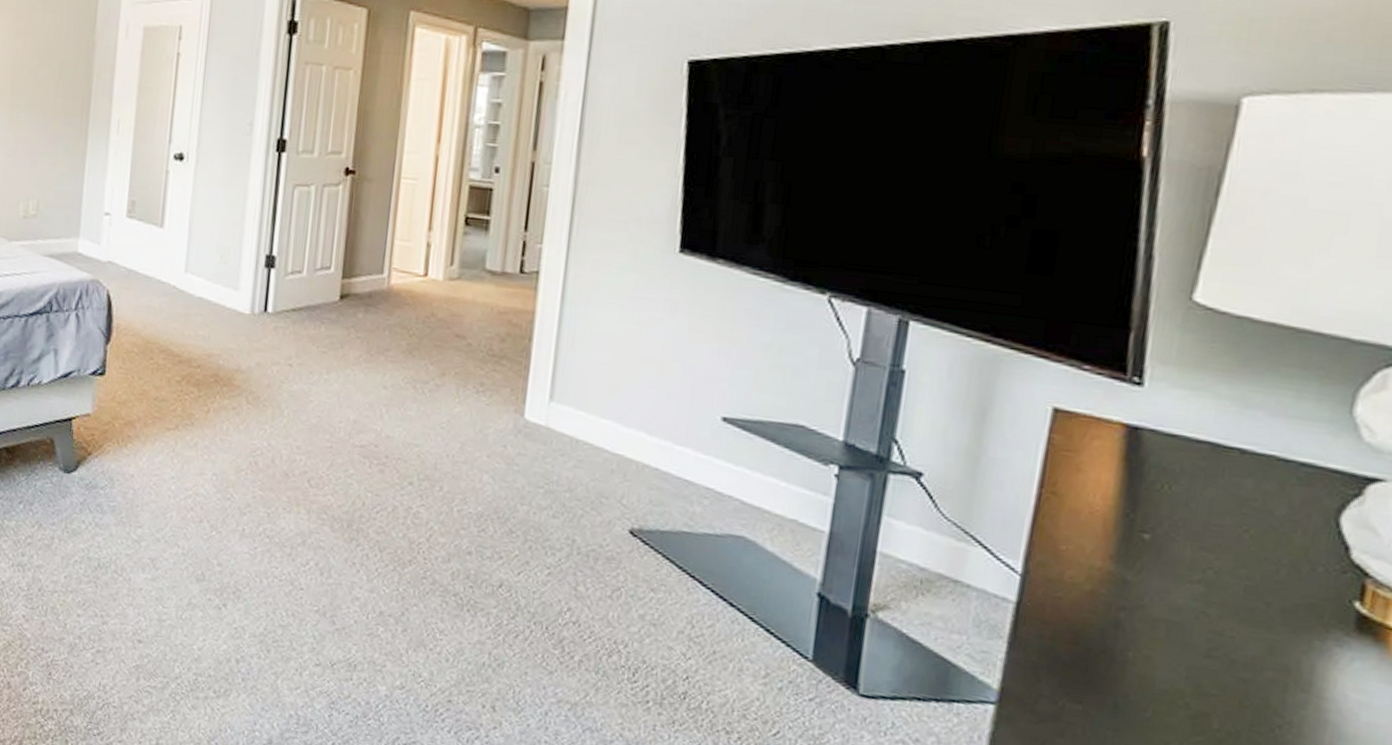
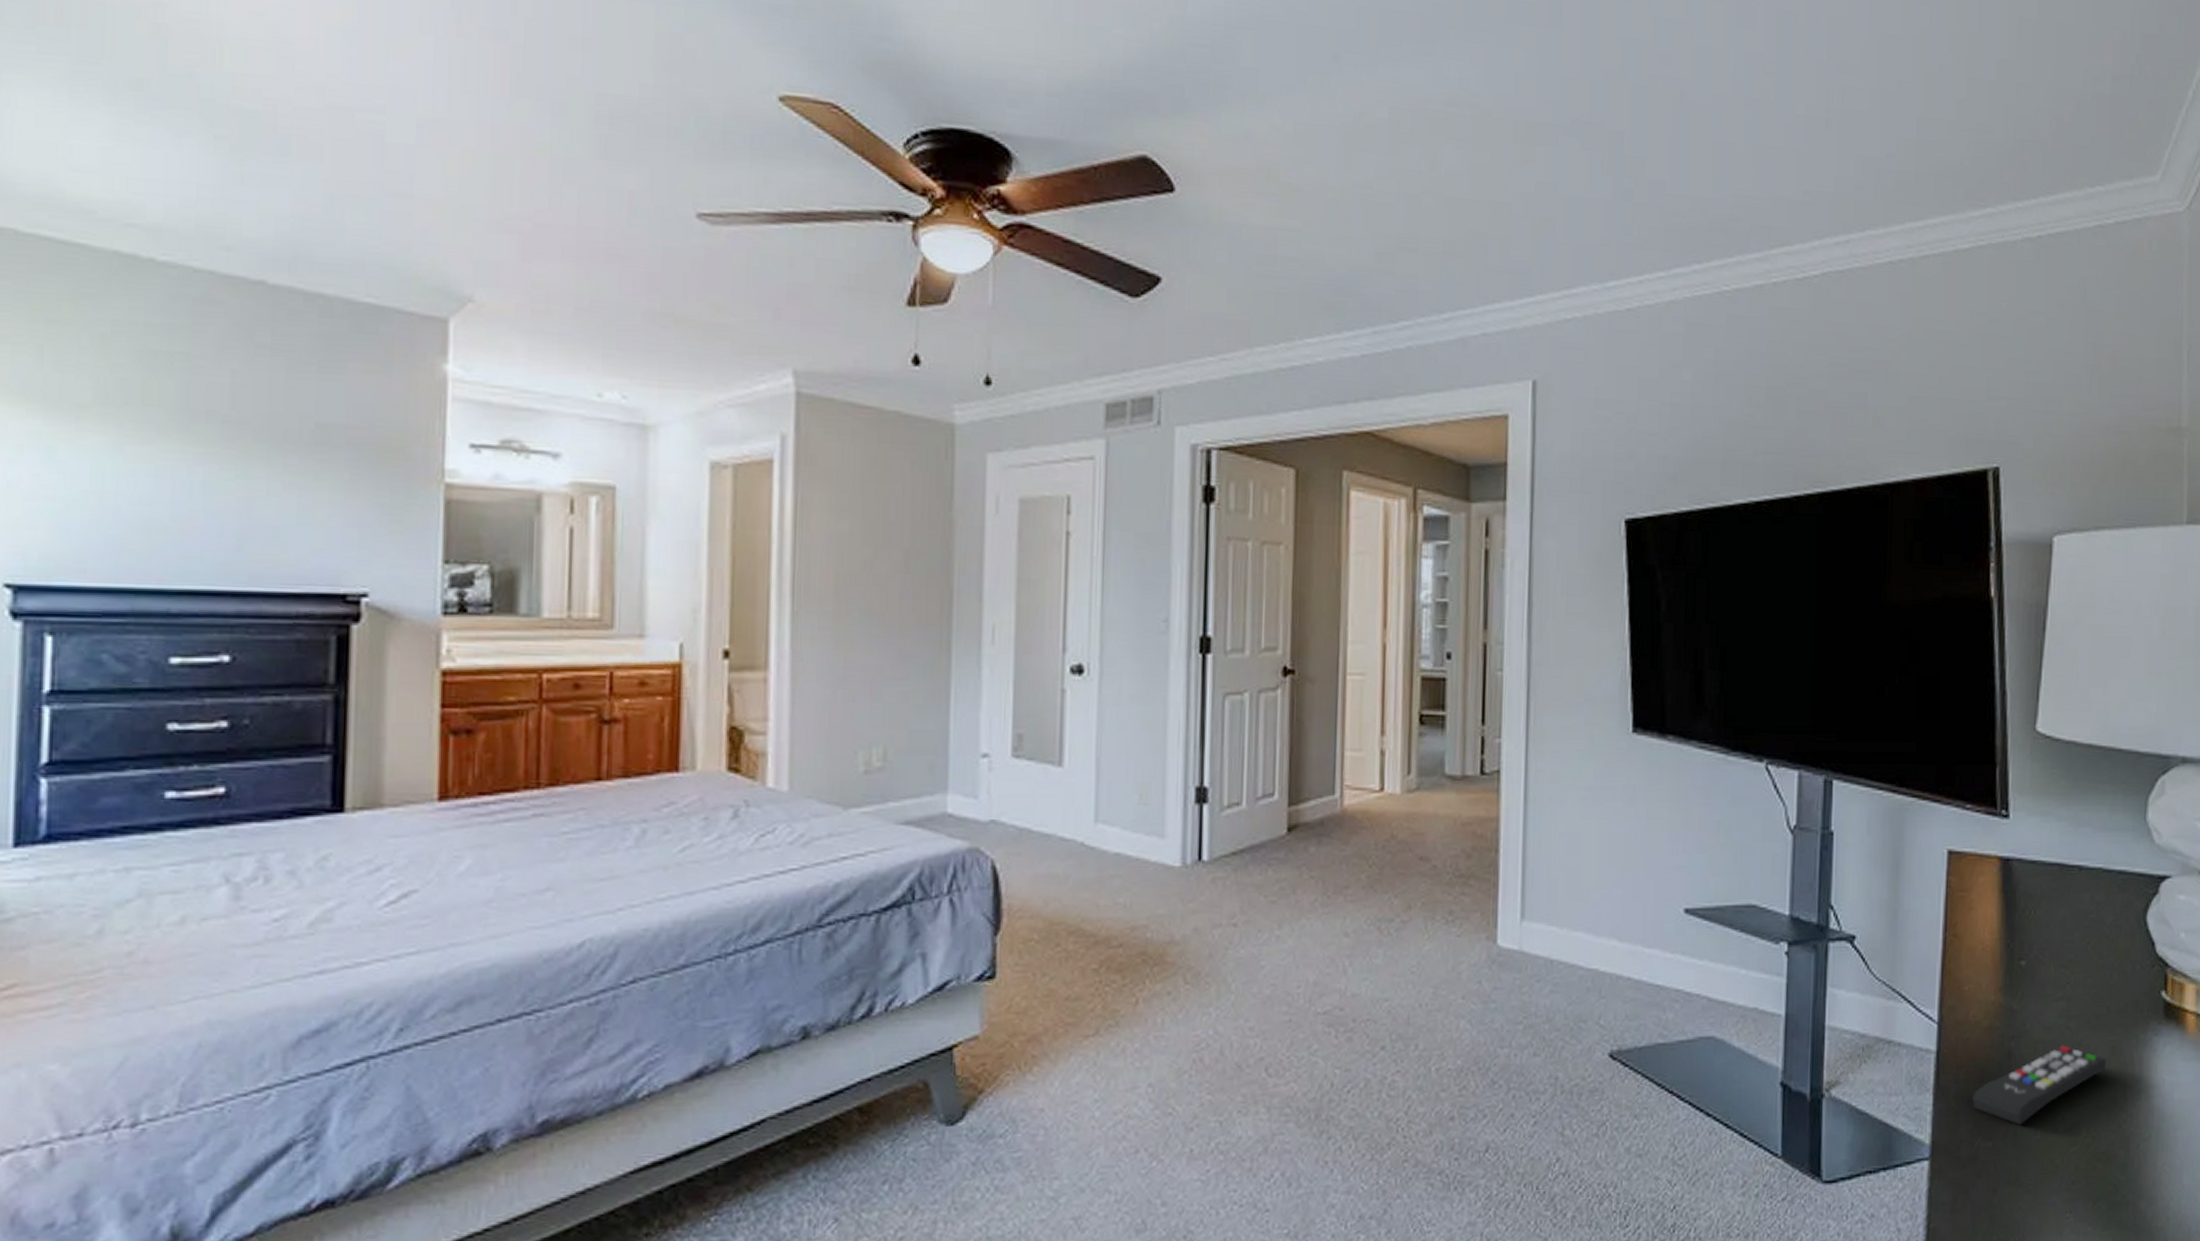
remote control: none [1059,629,1259,698] -> present [1972,1045,2107,1126]

